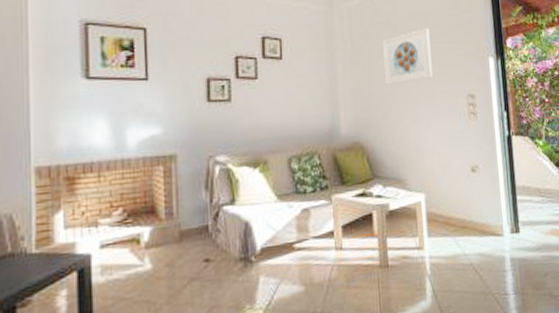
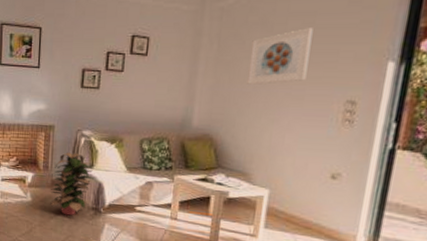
decorative plant: none [178,187,239,278] -> present [49,152,95,216]

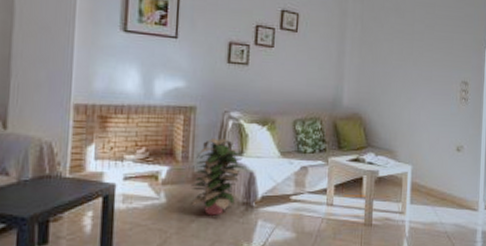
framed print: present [247,28,313,85] -> none [387,17,434,65]

